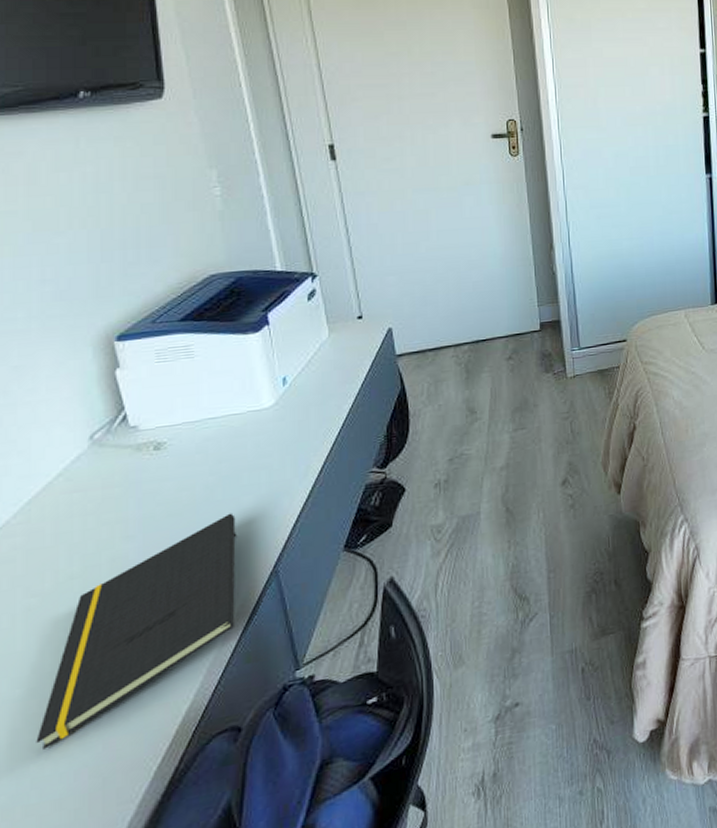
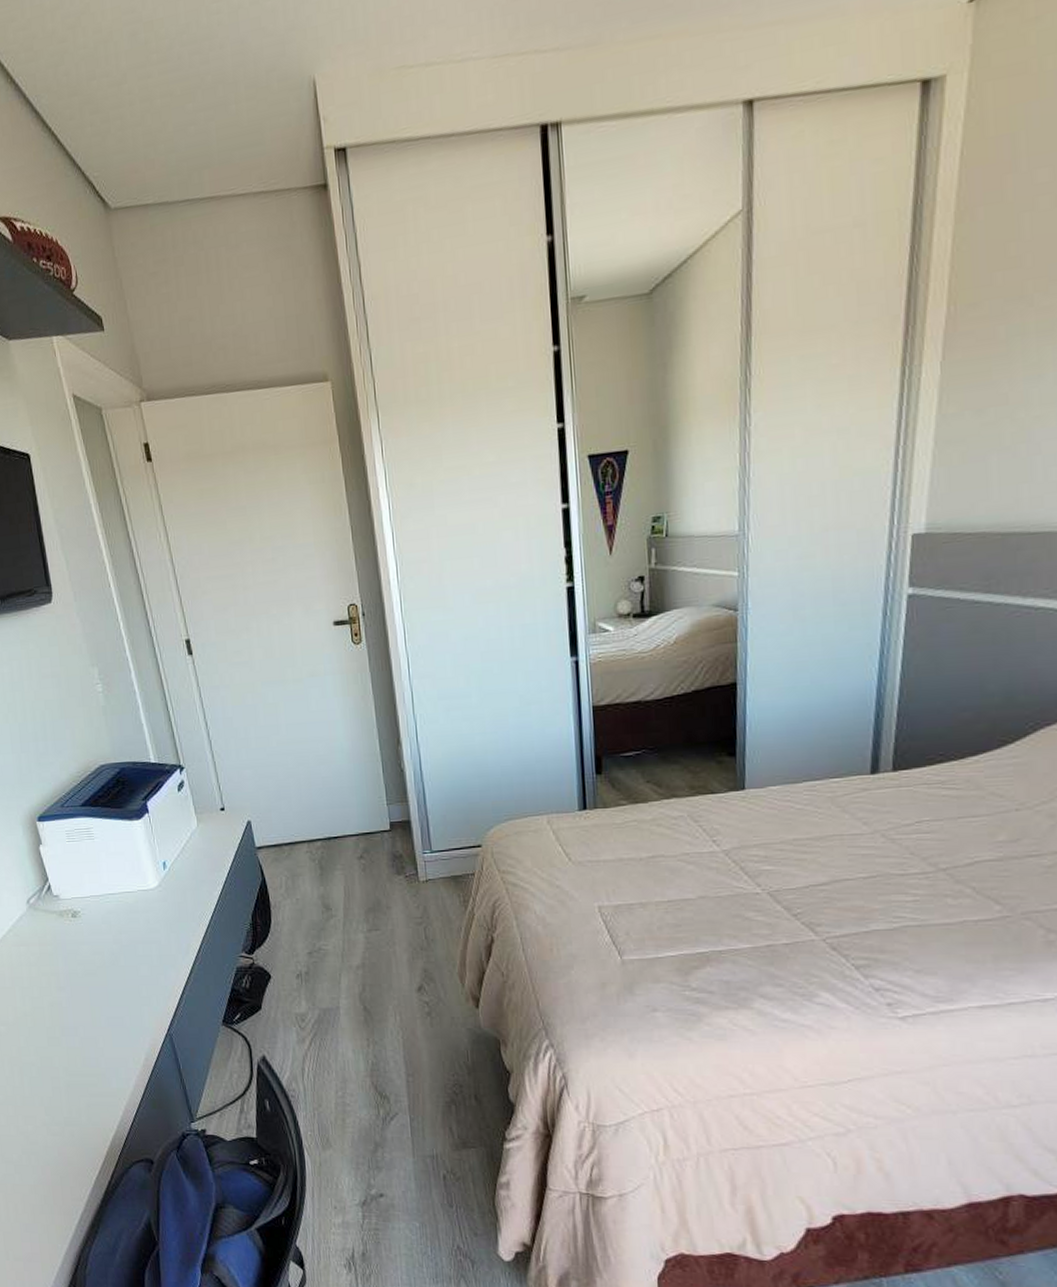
notepad: present [36,513,237,750] -> none [15,978,142,1145]

